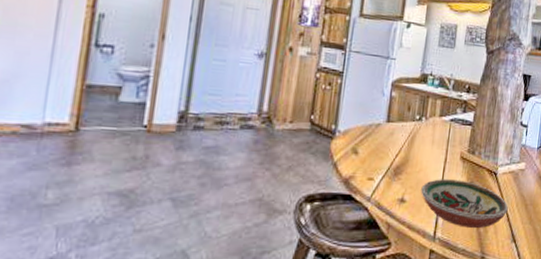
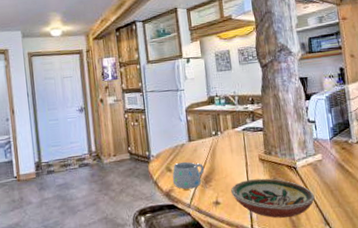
mug: none [356,144,397,180] -> present [172,161,204,190]

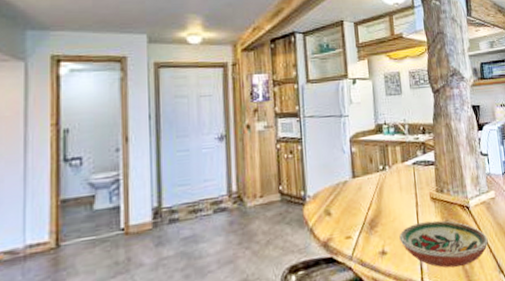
mug: present [172,161,204,190] -> none [331,202,369,238]

